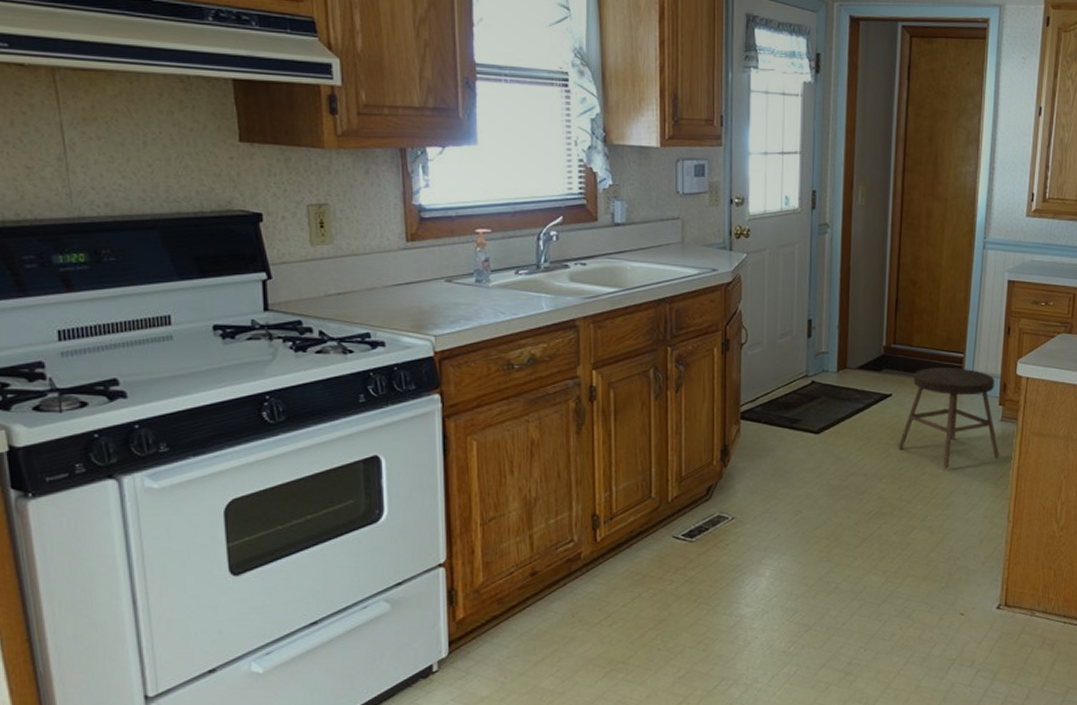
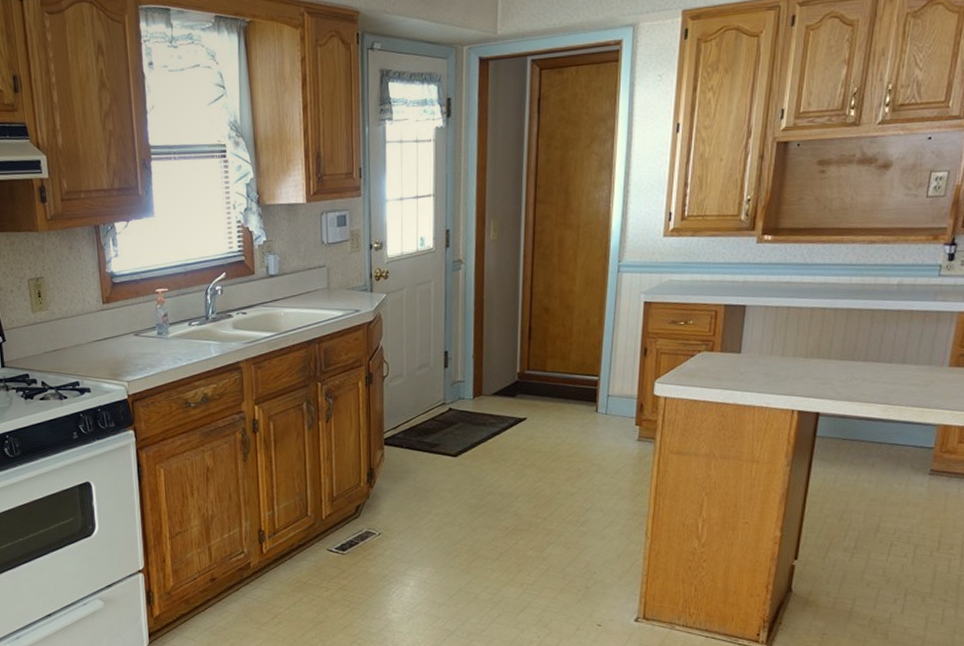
stool: present [898,368,999,468] -> none [533,390,636,487]

